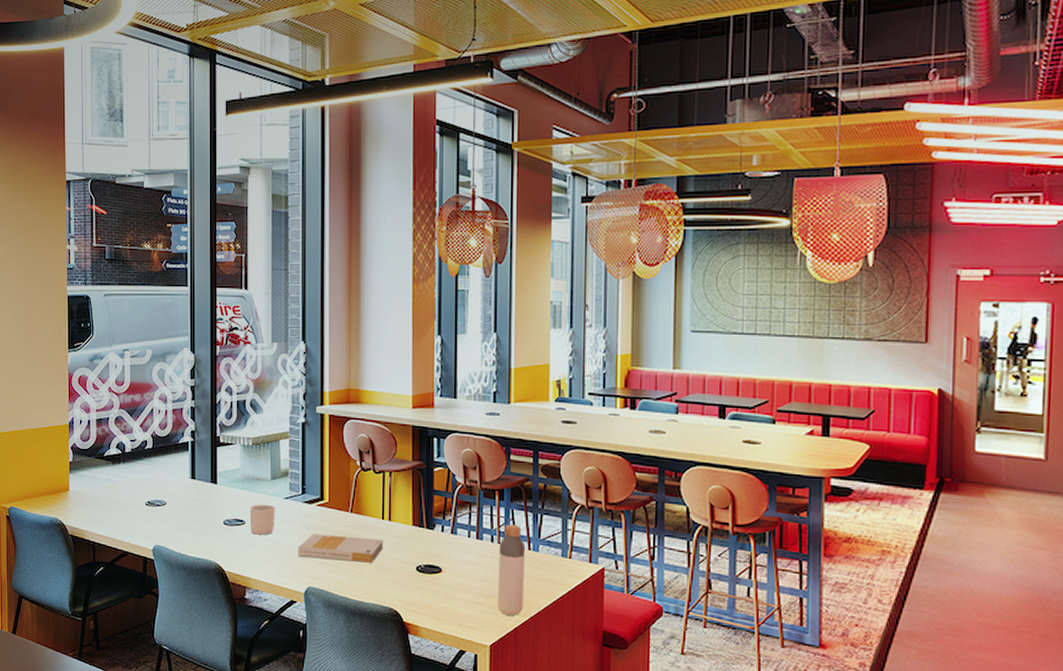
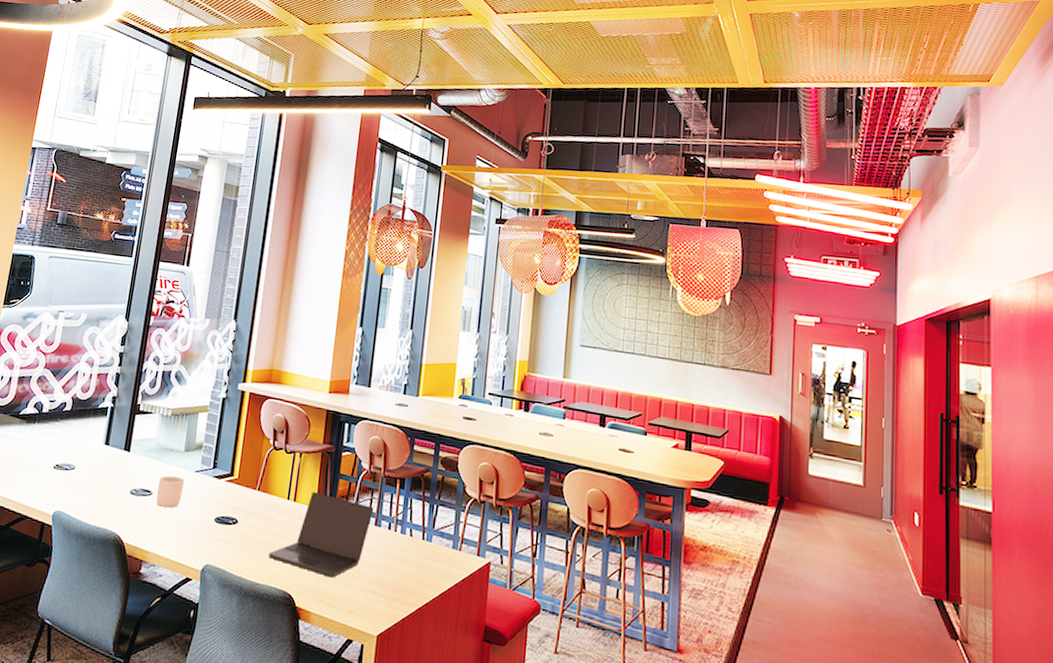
book: present [298,533,384,563] -> none [200,509,286,543]
laptop: none [370,509,474,593] -> present [269,491,374,578]
bottle: present [498,524,526,616] -> none [388,512,420,606]

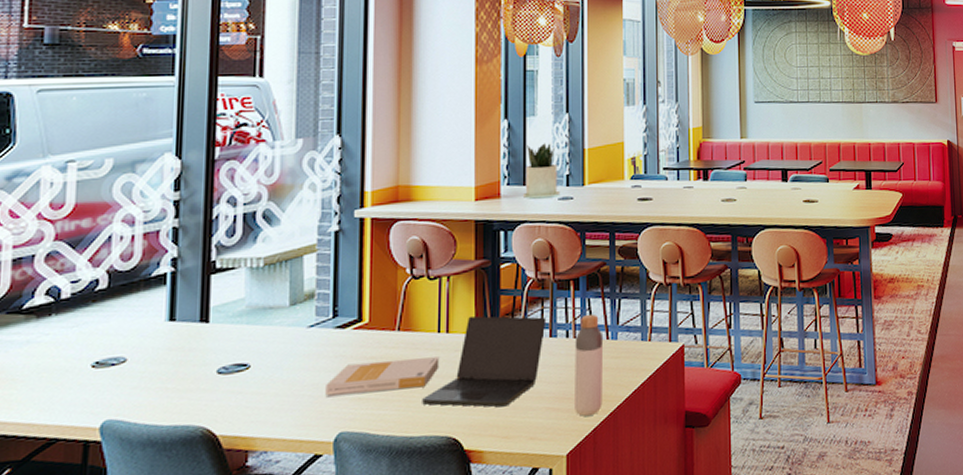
mug: present [156,475,185,508] -> none [258,337,295,380]
book: none [200,509,286,543] -> present [325,357,440,396]
planter: none [366,353,398,403] -> present [522,143,561,199]
bottle: none [388,512,420,606] -> present [575,314,604,416]

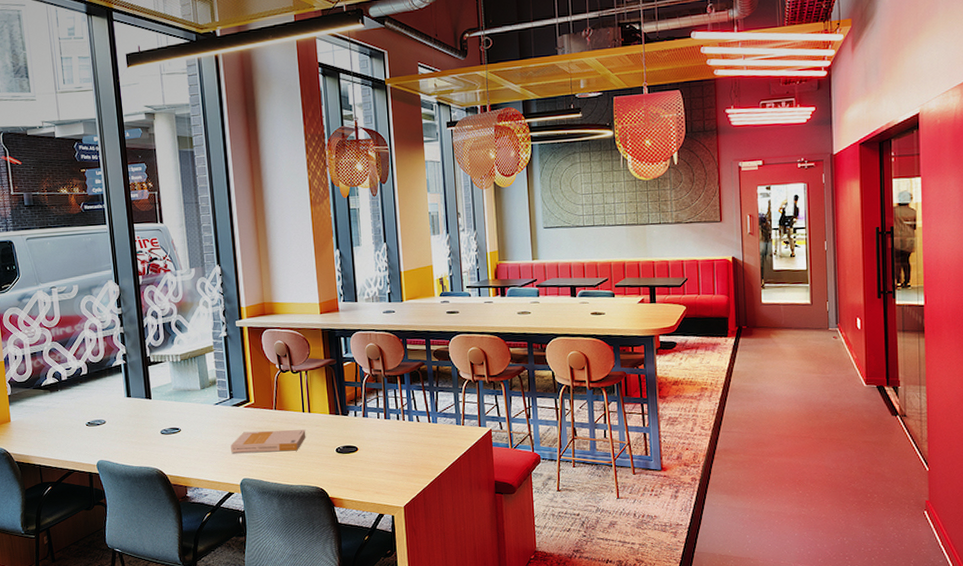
laptop: present [422,315,547,407] -> none [296,400,382,469]
planter: present [522,143,561,199] -> none [355,267,385,313]
bottle: present [575,314,604,416] -> none [404,402,429,479]

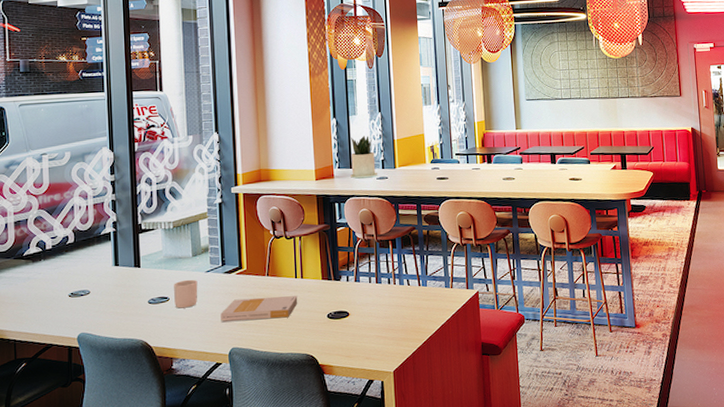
mug: none [184,411,208,439] -> present [174,279,198,309]
planter: none [355,267,385,313] -> present [349,136,378,179]

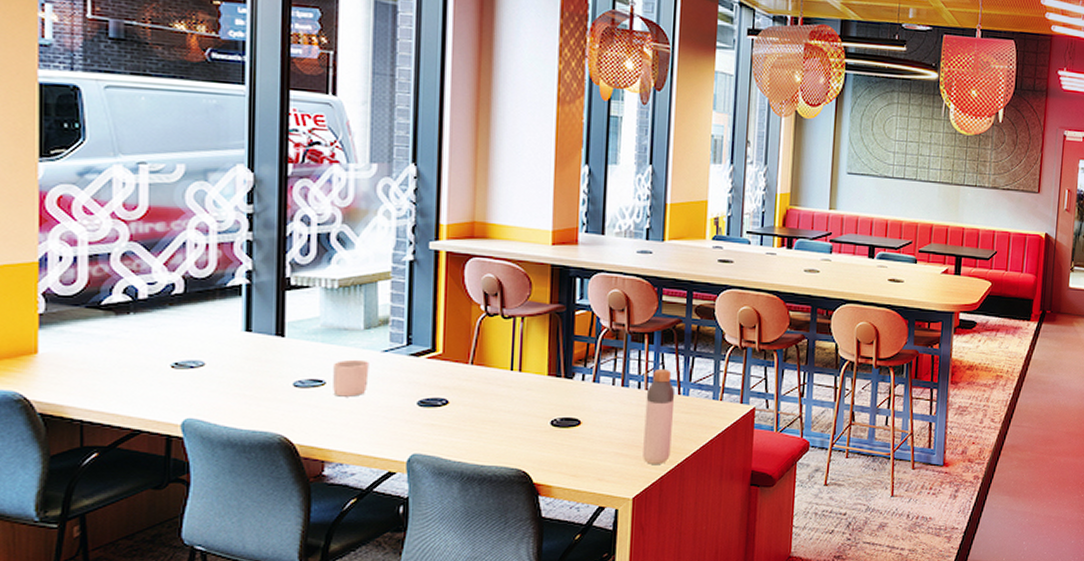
book: present [220,296,298,322] -> none [399,391,512,420]
planter: present [349,136,378,179] -> none [600,193,640,250]
bottle: none [395,266,418,343] -> present [643,368,675,464]

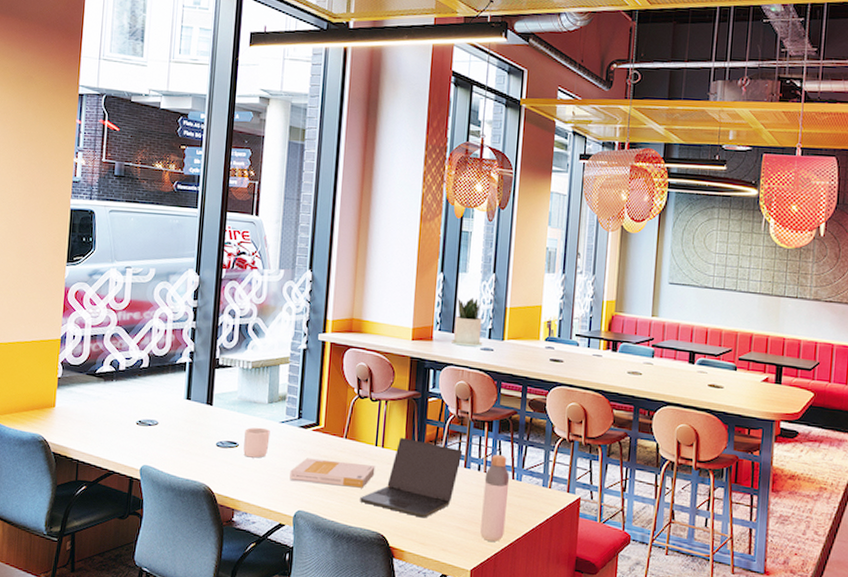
book: none [399,391,512,420] -> present [290,458,375,488]
laptop: none [494,357,619,447] -> present [360,437,463,518]
planter: none [600,193,640,250] -> present [450,298,483,347]

